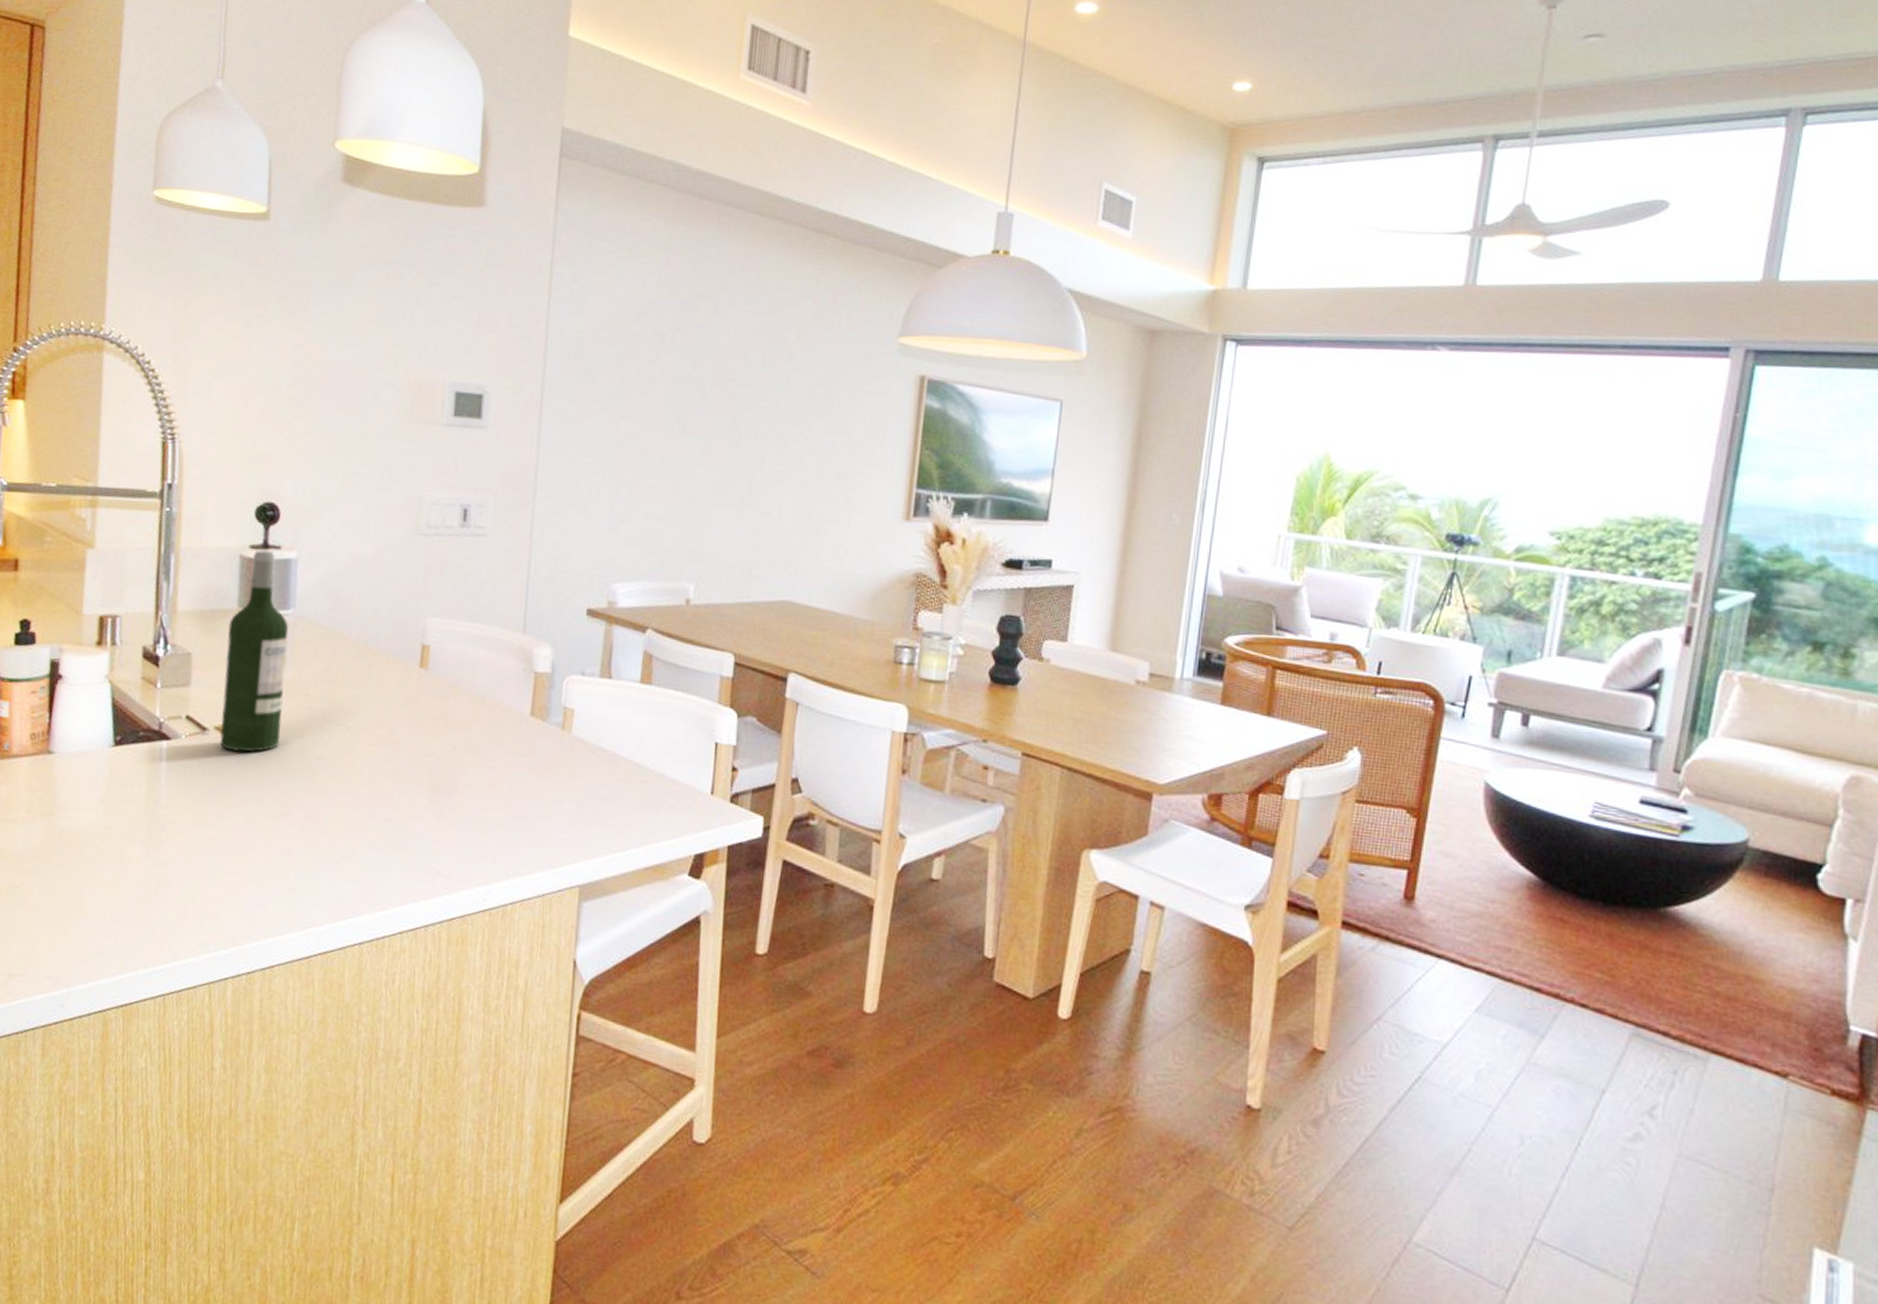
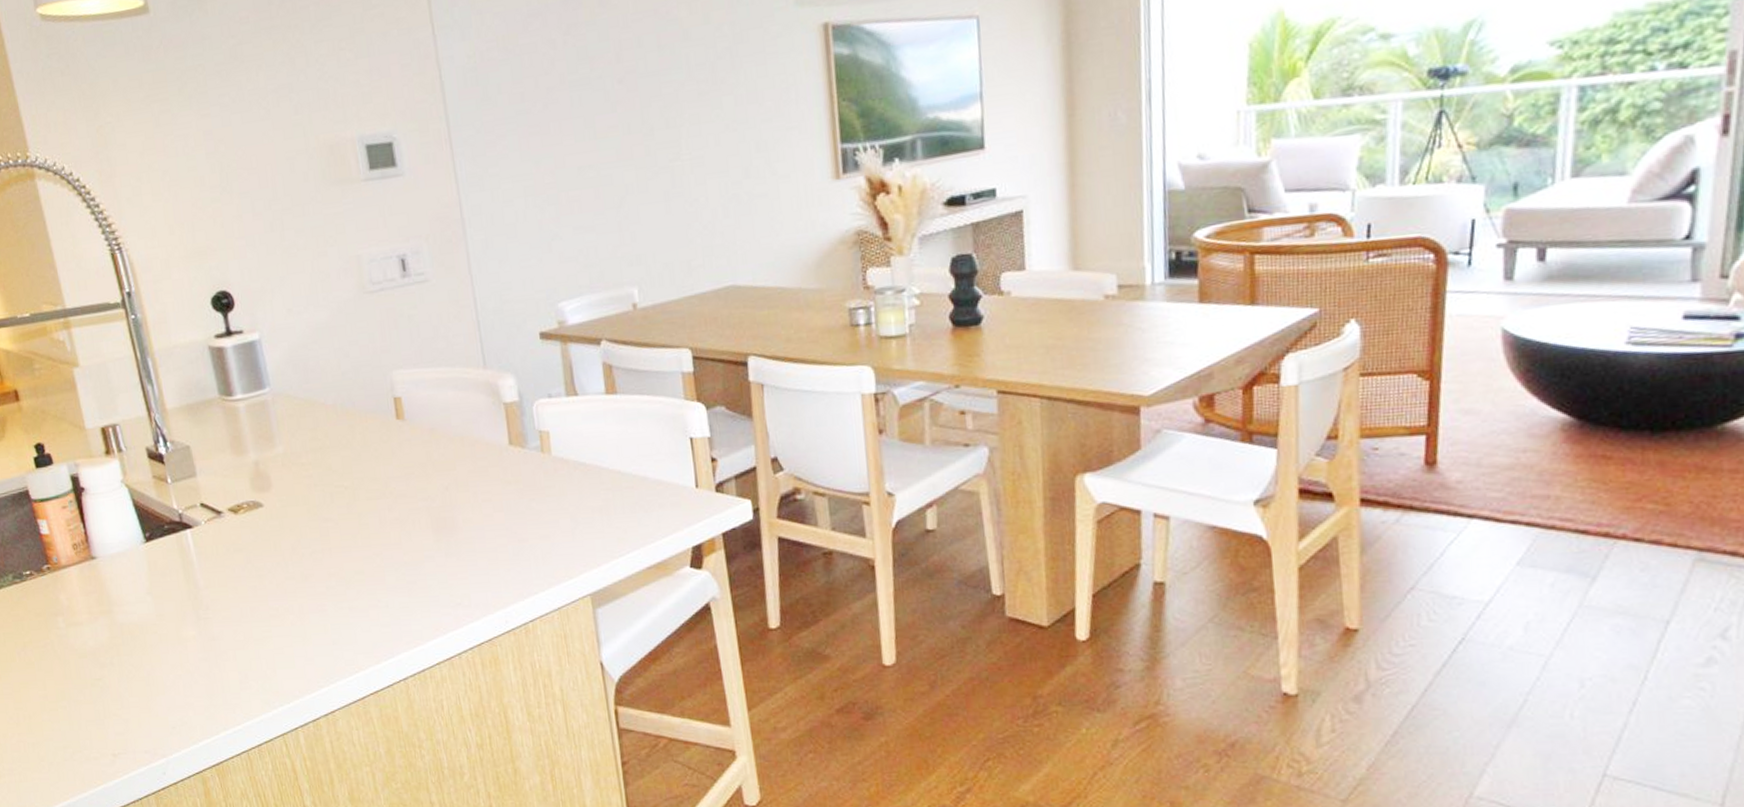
wine bottle: present [219,550,289,753] -> none [215,337,289,528]

